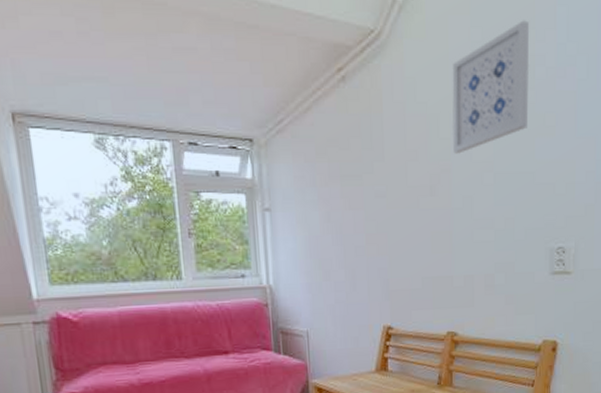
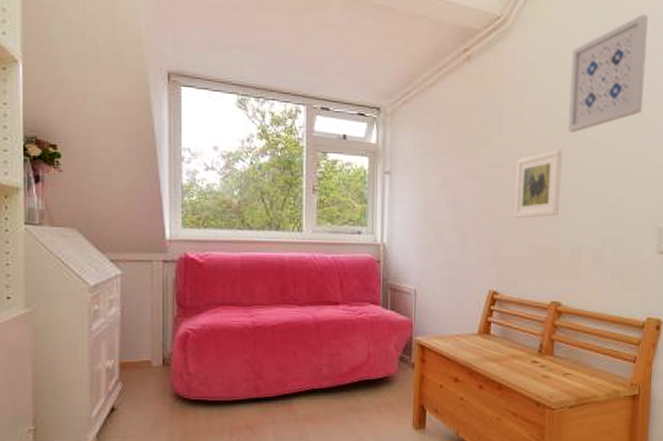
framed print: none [402,172,450,249] -> present [513,148,562,219]

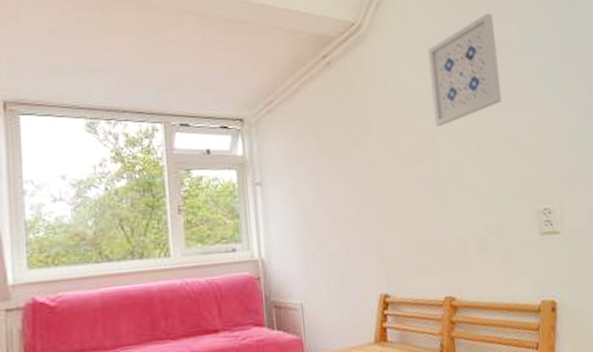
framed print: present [513,148,562,219] -> none [390,143,439,217]

